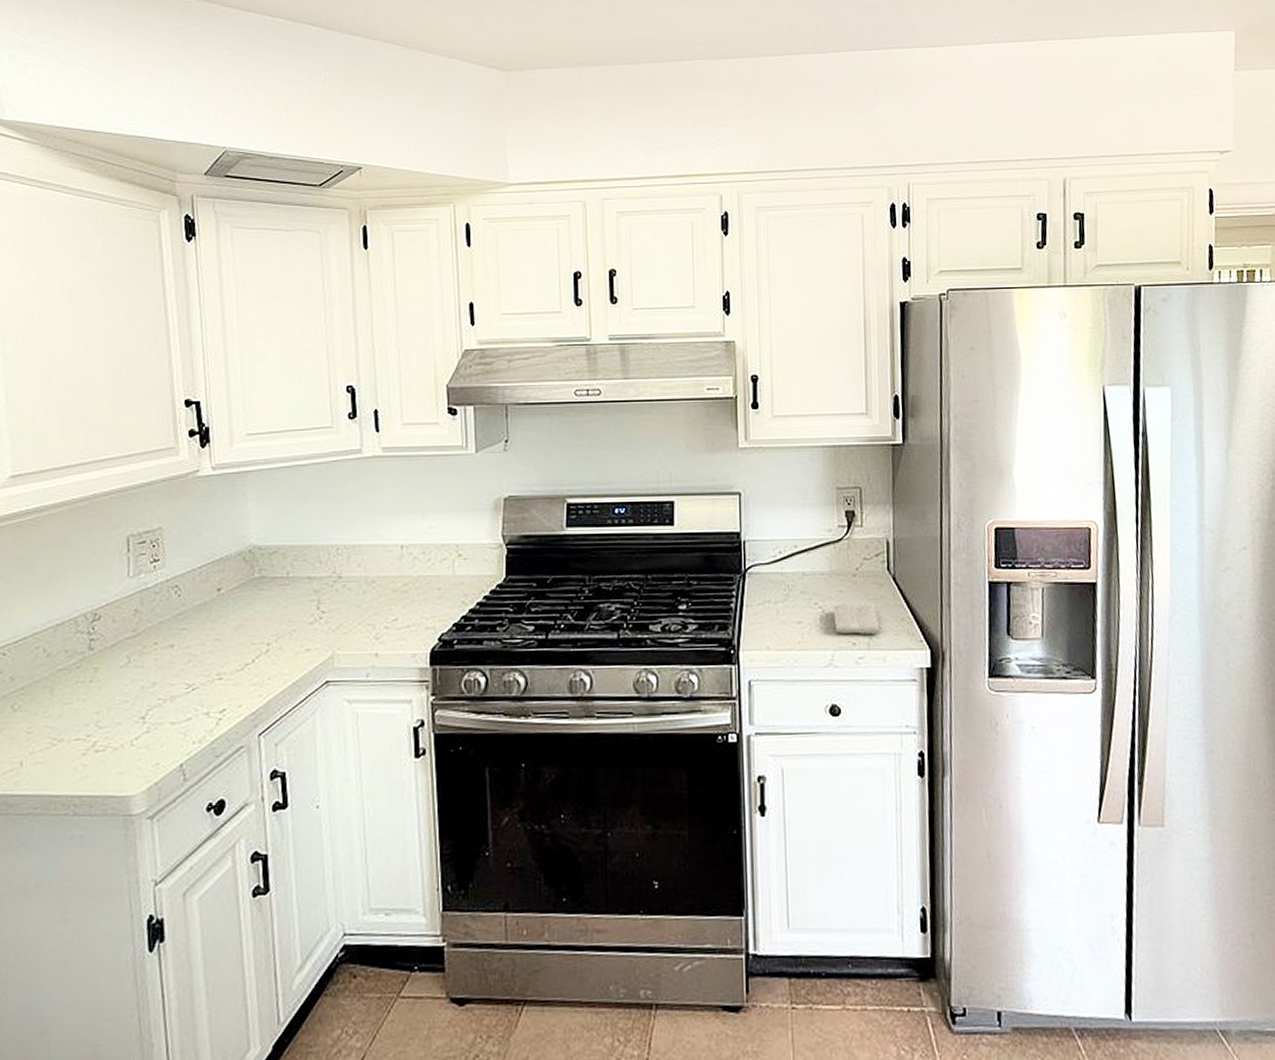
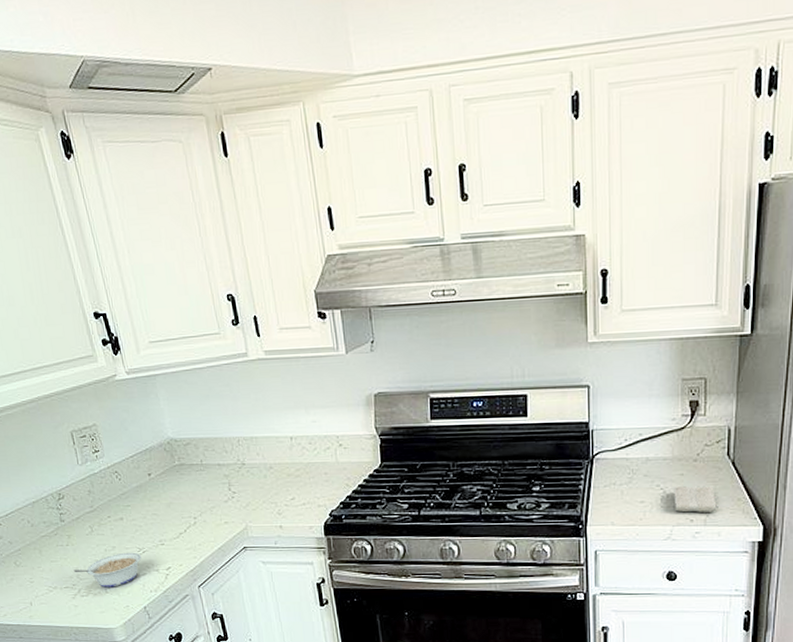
legume: none [92,689,189,739] -> present [73,552,142,588]

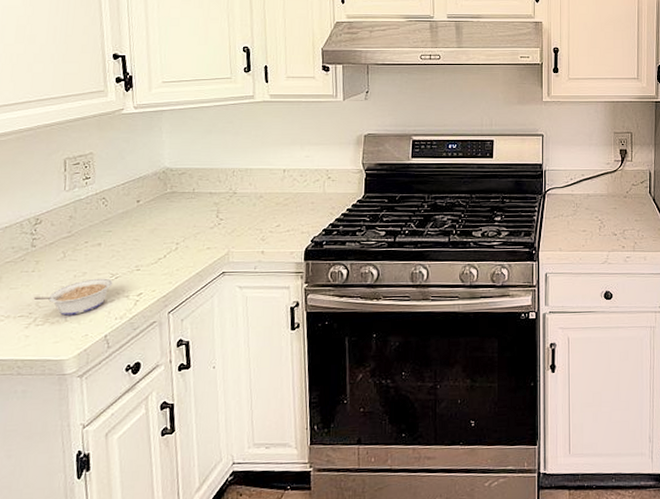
washcloth: present [674,486,717,512] -> none [609,218,643,240]

